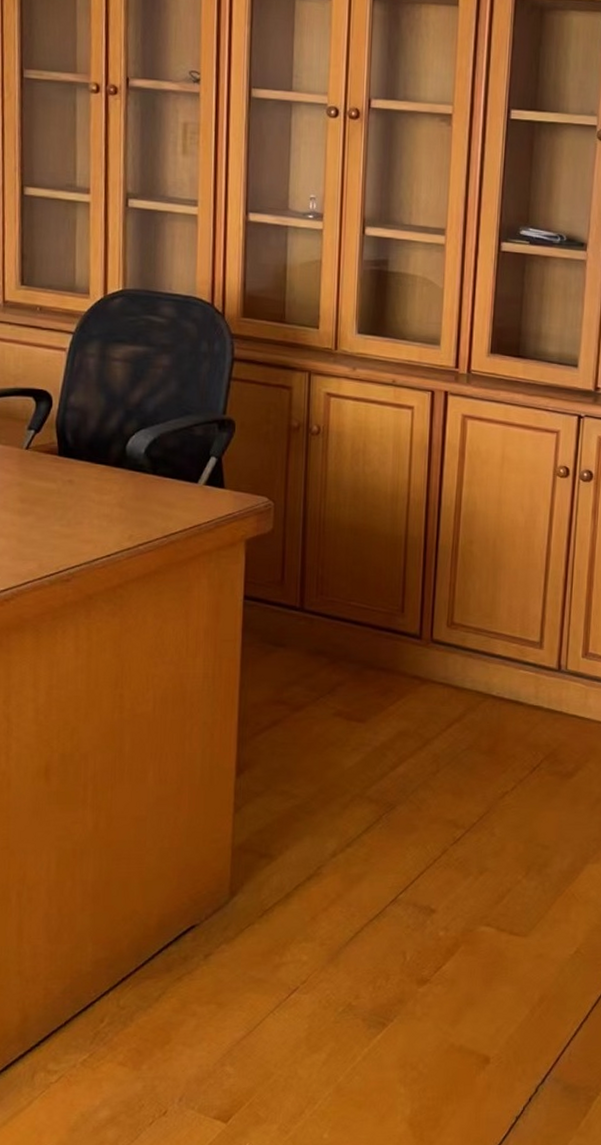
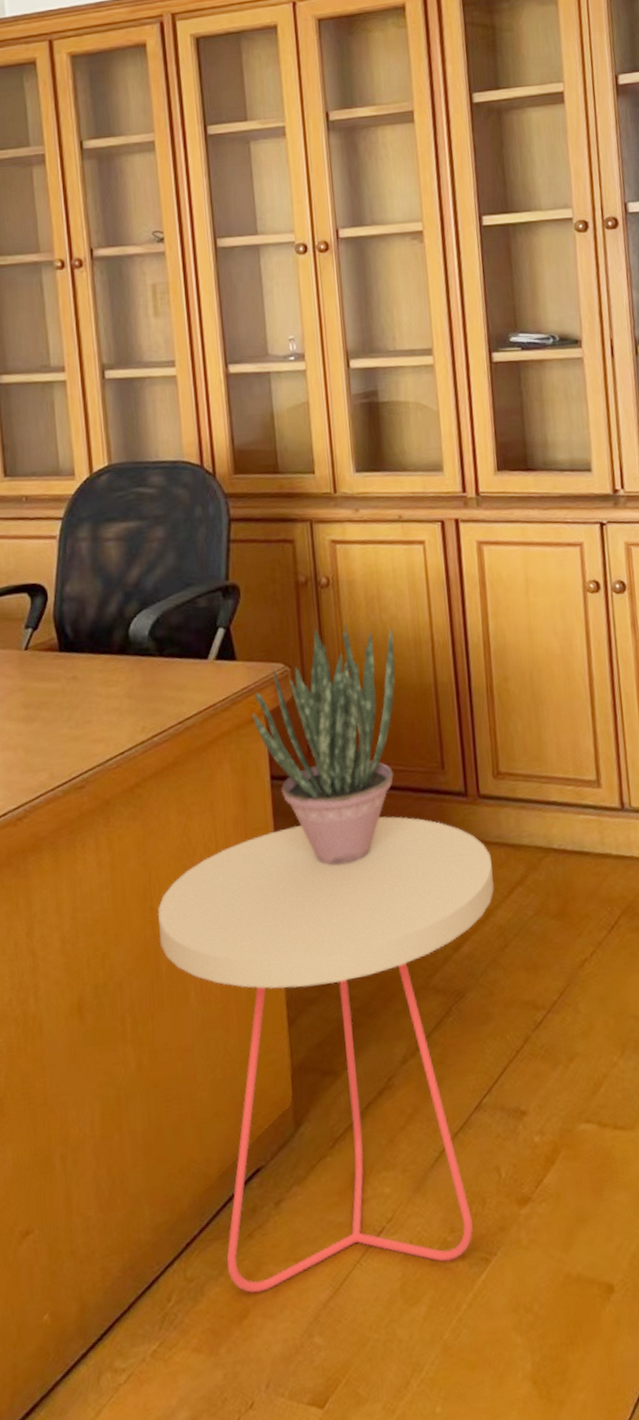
side table: none [125,642,435,1025] -> present [157,816,495,1293]
potted plant: none [233,469,373,682] -> present [251,622,396,866]

